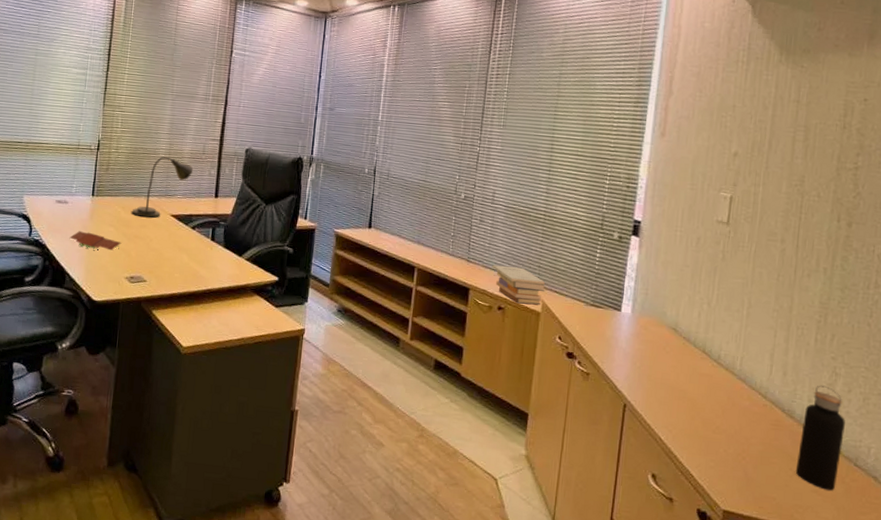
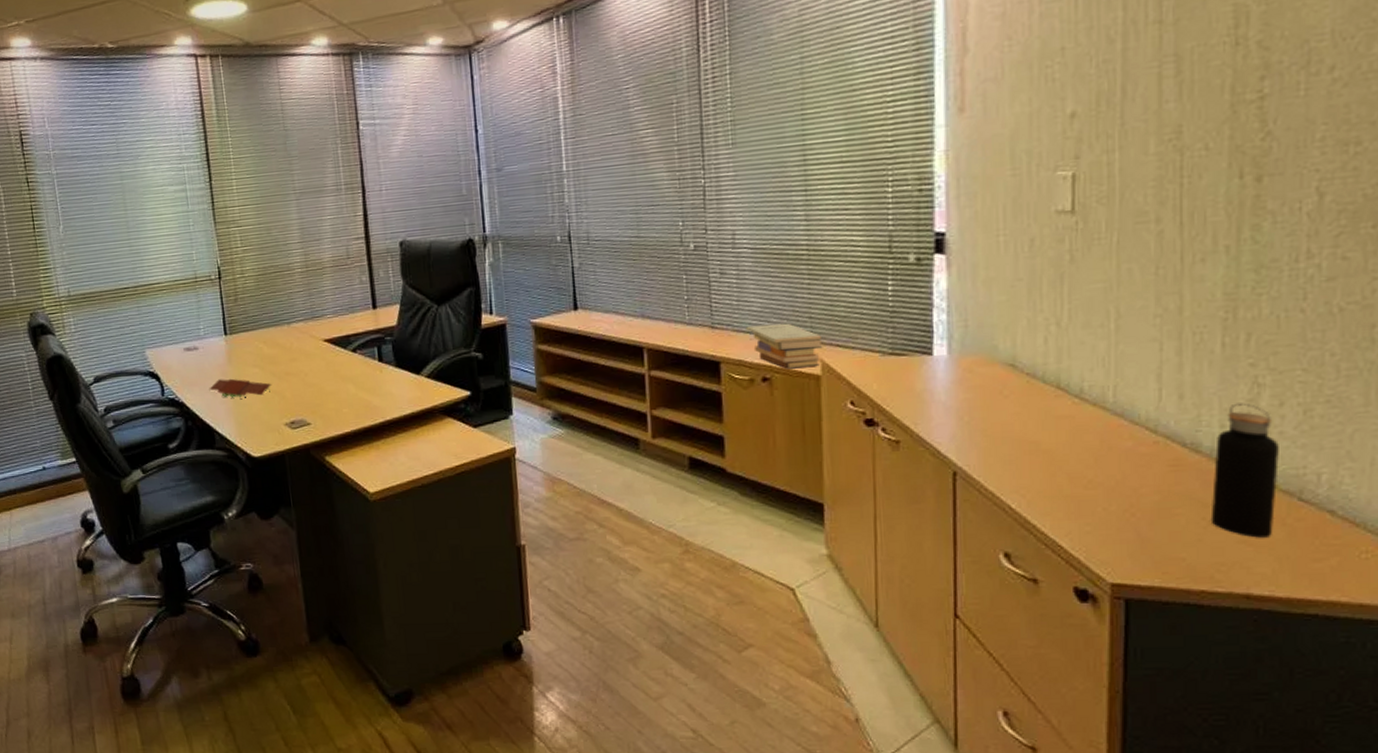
desk lamp: present [130,156,194,218] -> none [274,270,340,349]

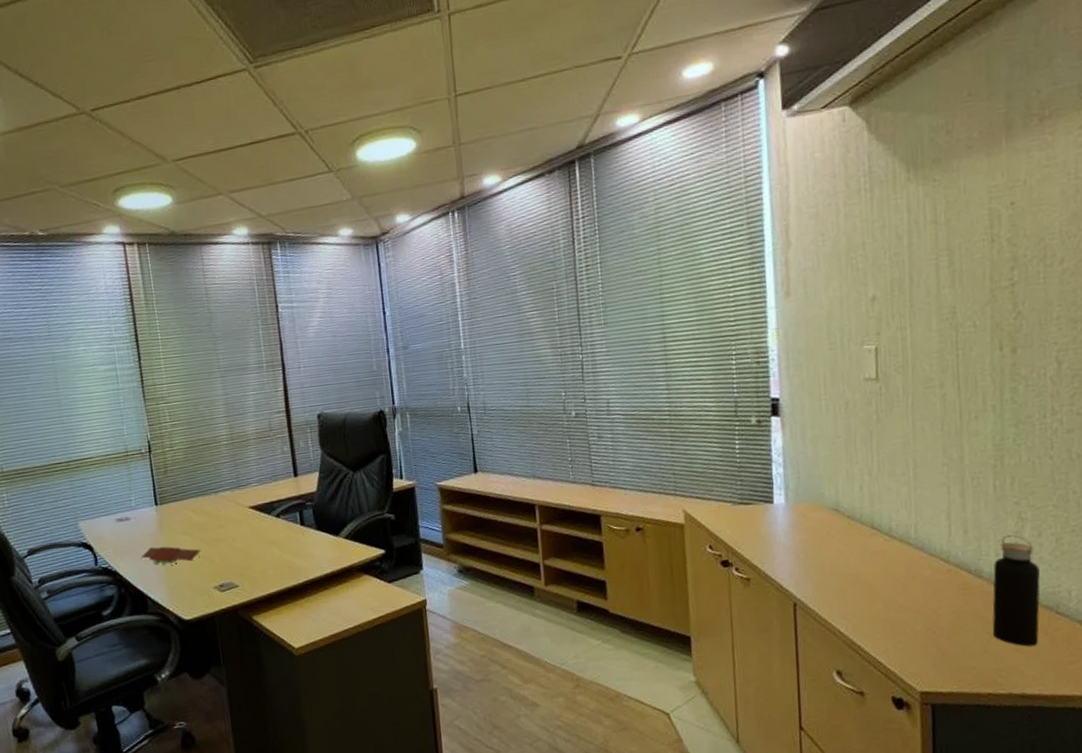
books: present [746,323,823,369] -> none [621,479,685,520]

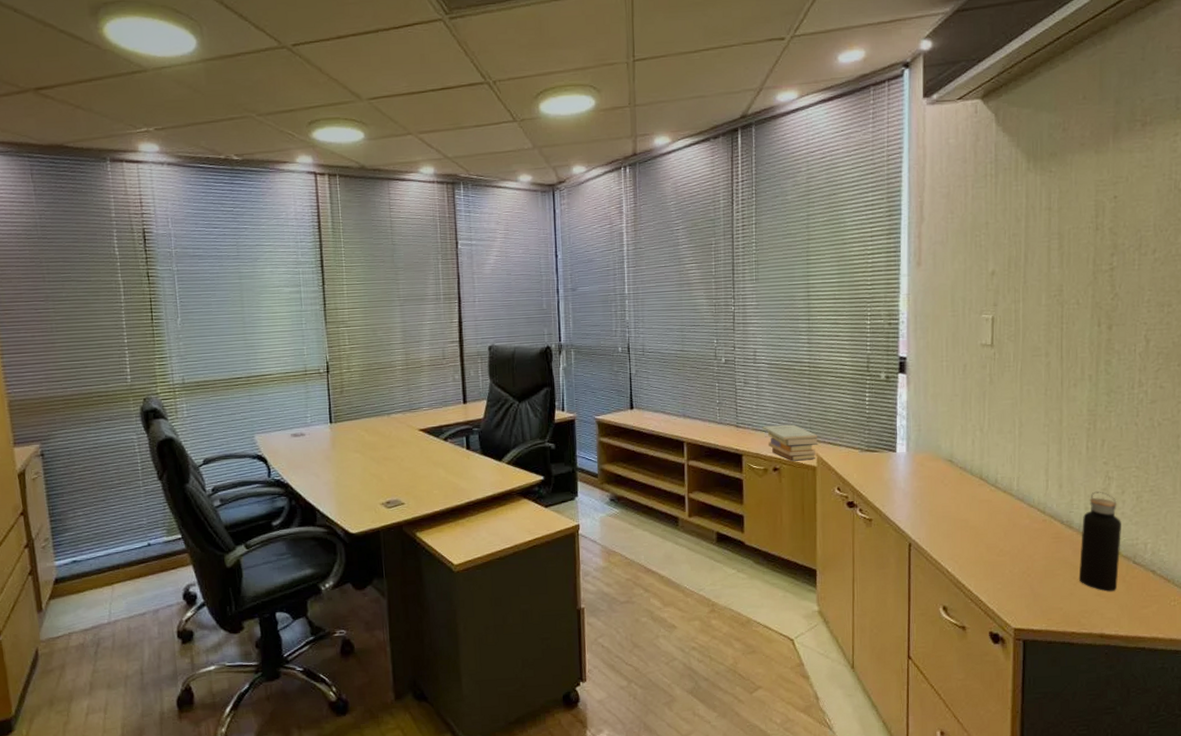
papers: present [141,546,202,565] -> none [313,462,371,480]
books: none [621,479,685,520] -> present [762,424,819,461]

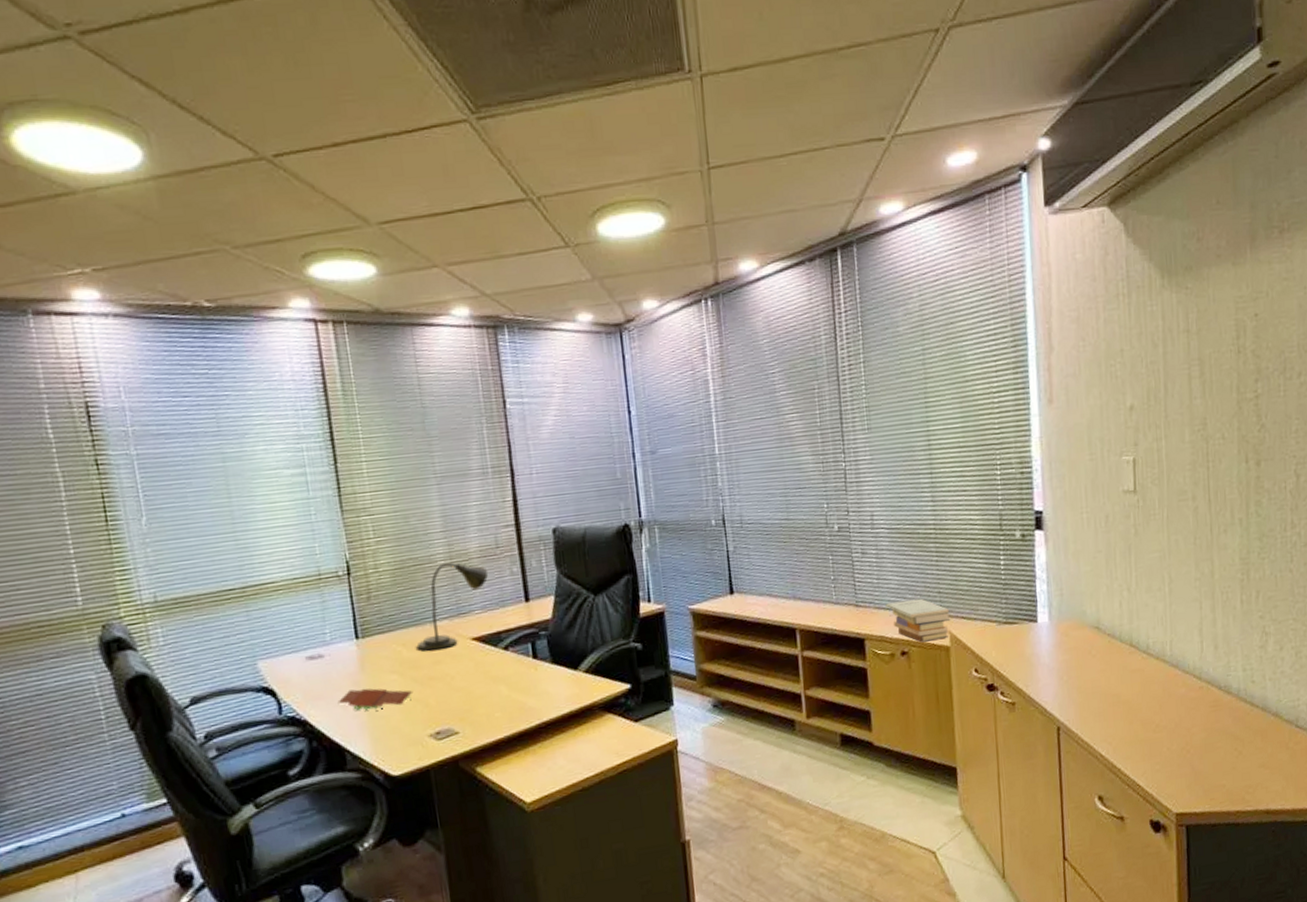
papers: none [313,462,371,480] -> present [337,688,414,711]
desk lamp: none [375,368,436,437] -> present [415,562,489,651]
water bottle: present [1078,491,1121,591] -> none [1240,649,1282,761]

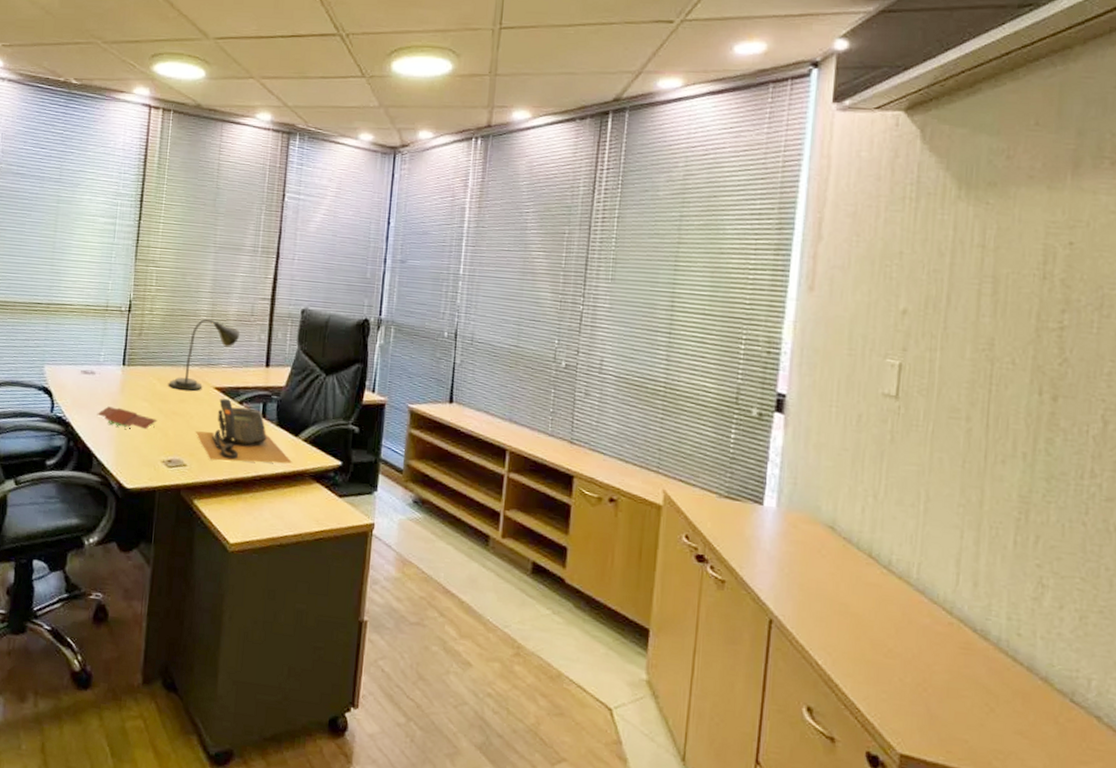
telephone: none [460,648,577,720] -> present [195,399,292,464]
books: present [885,598,951,642] -> none [601,447,668,496]

